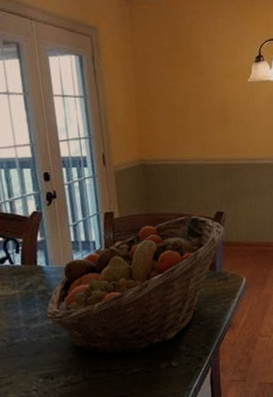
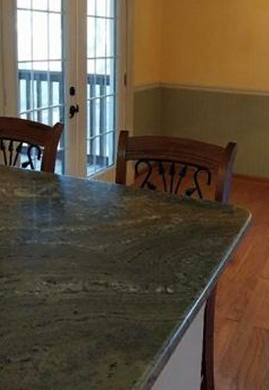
fruit basket: present [46,215,226,354] -> none [56,142,236,274]

